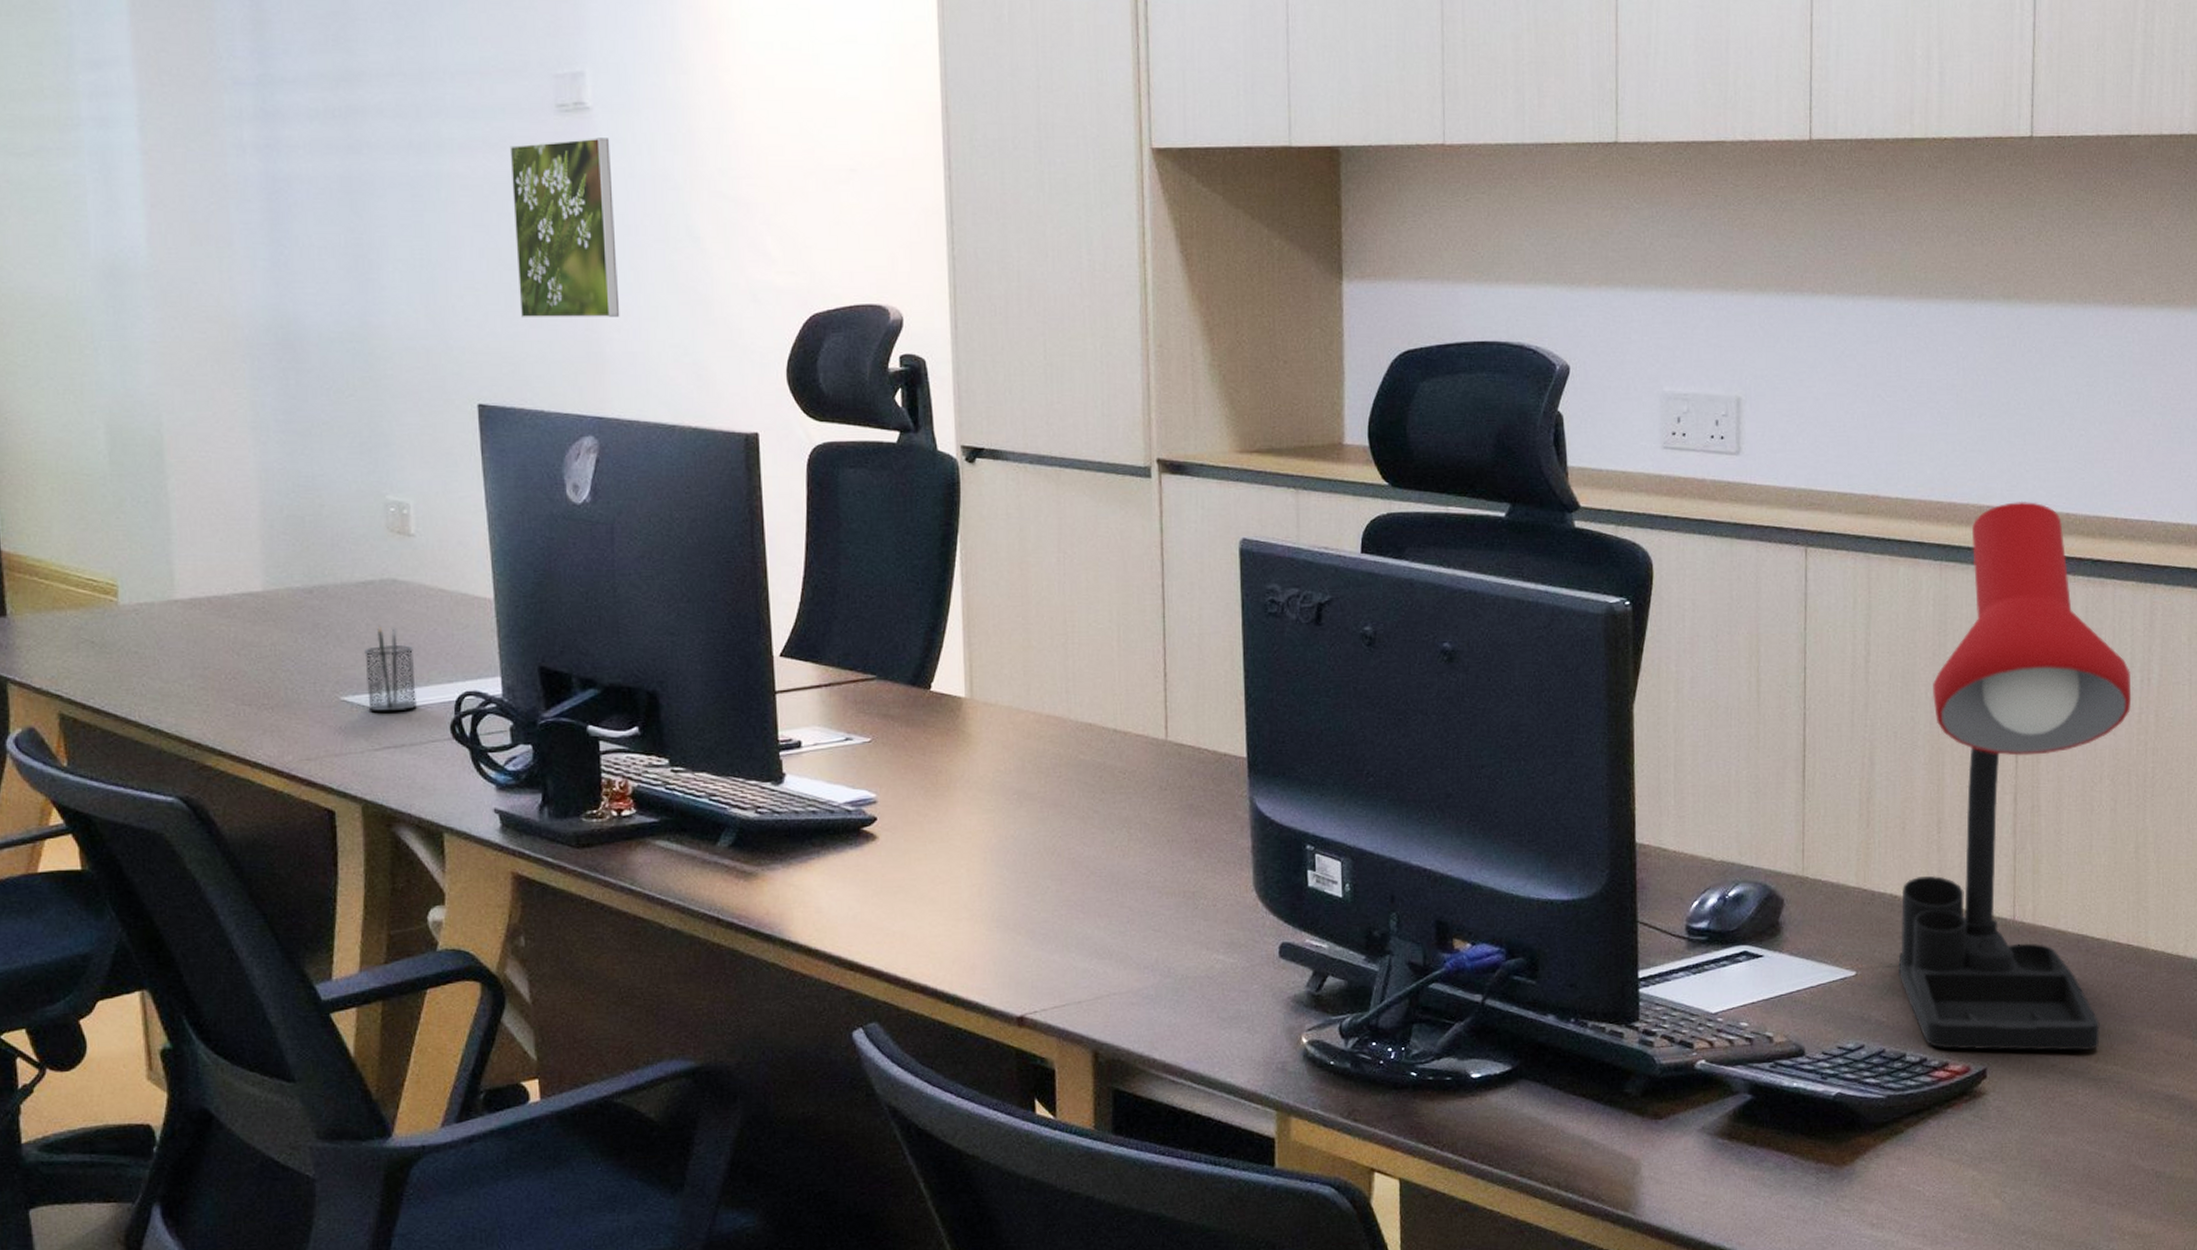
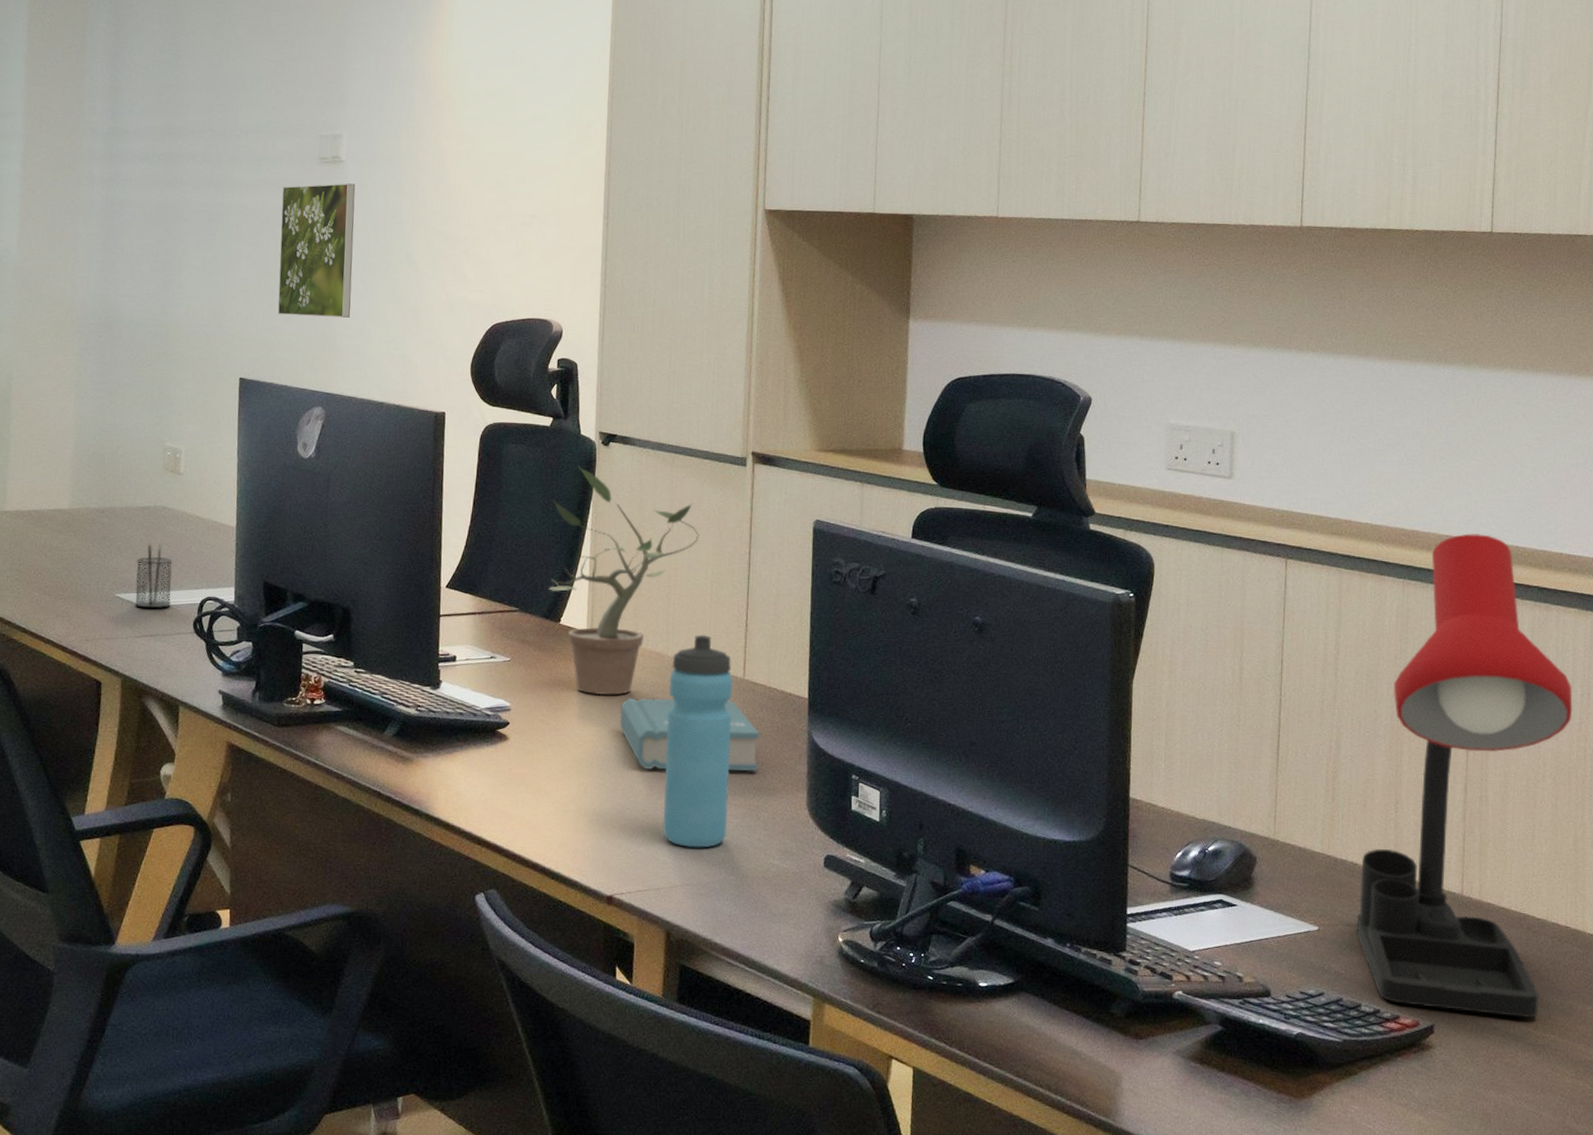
potted plant: none [908,491,1099,775] -> present [548,466,700,696]
book: none [1016,767,1192,861] -> present [620,697,760,772]
water bottle: none [1074,690,1158,949] -> present [662,634,734,848]

